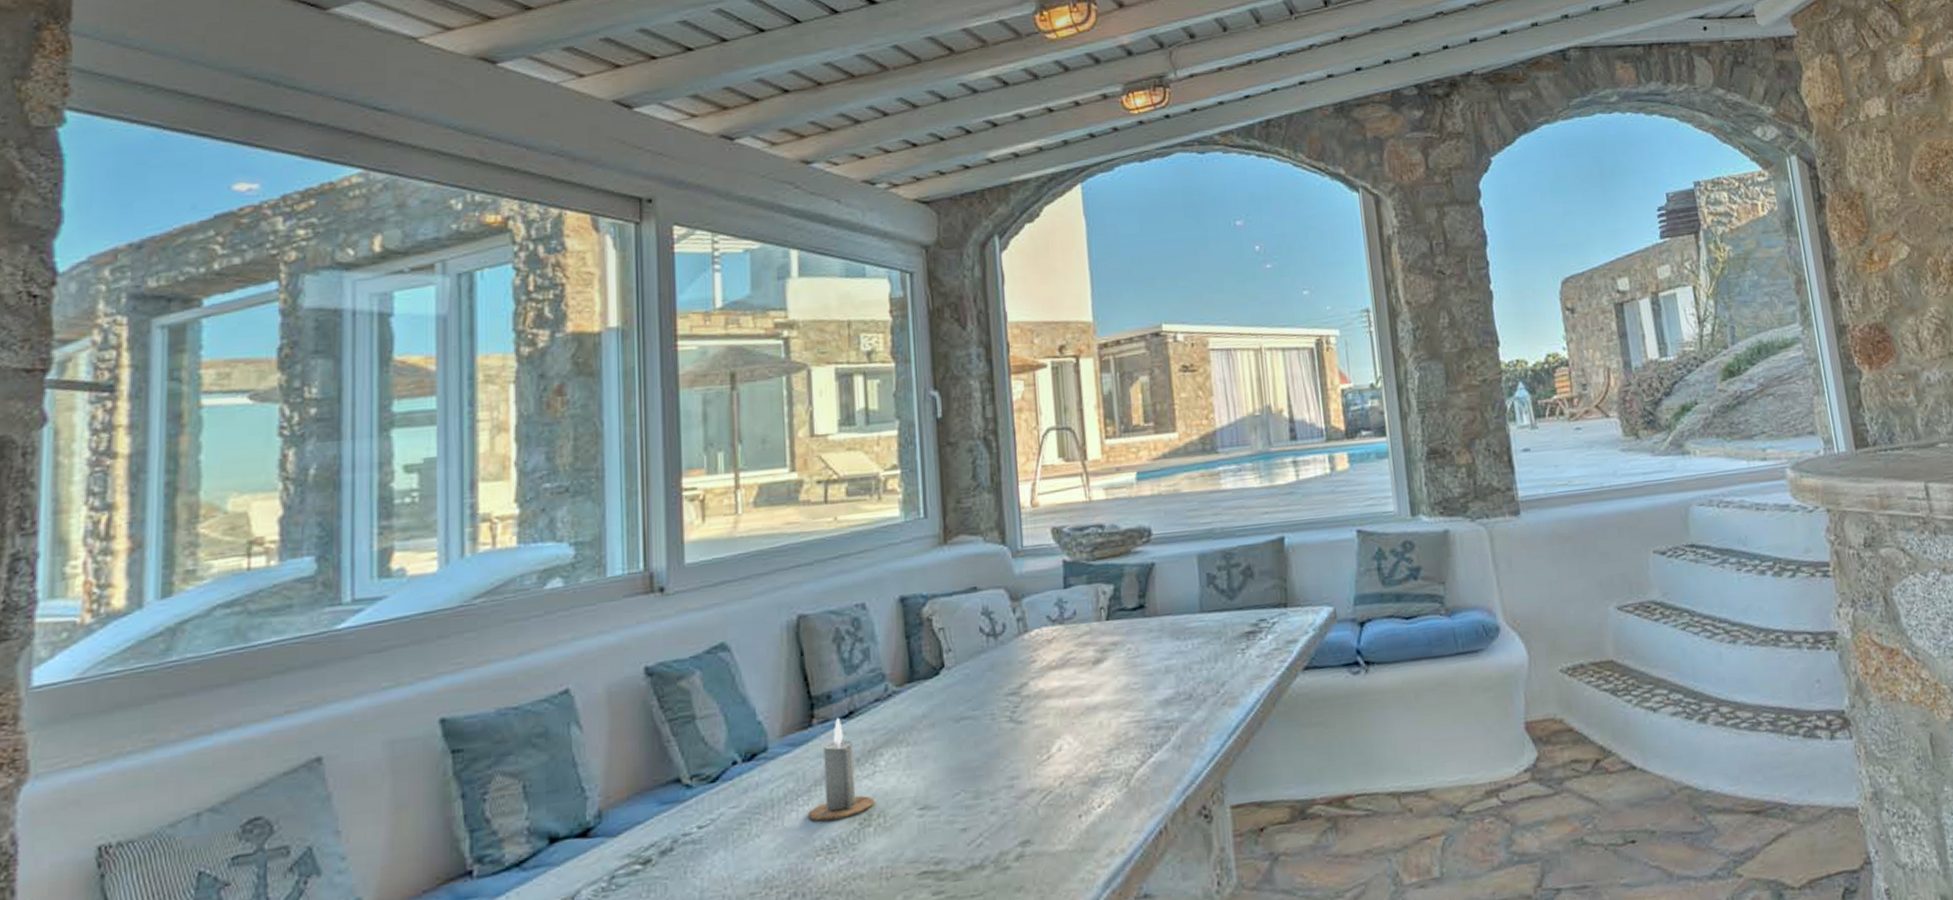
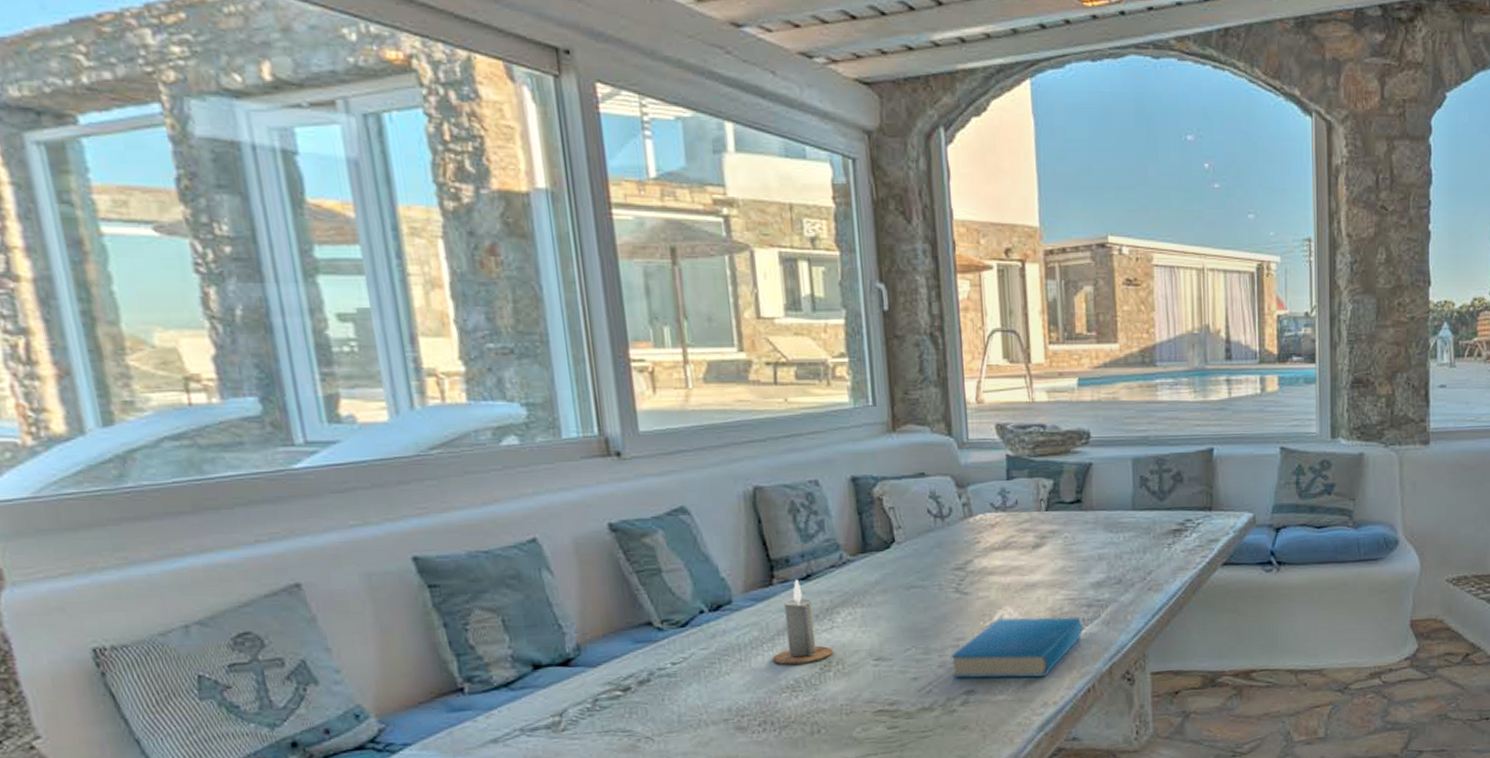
book: none [1004,743,1151,827] -> present [951,617,1083,679]

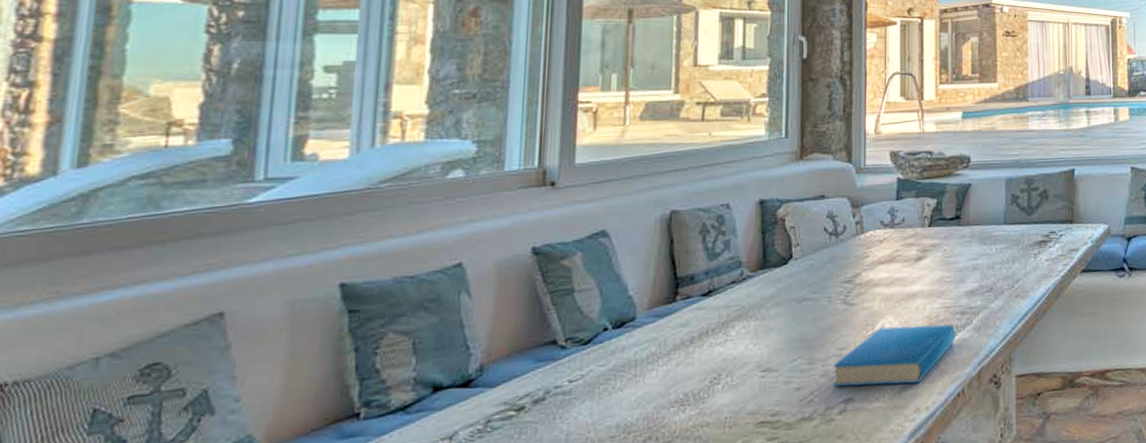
candle: present [772,579,833,665] -> none [665,295,724,379]

